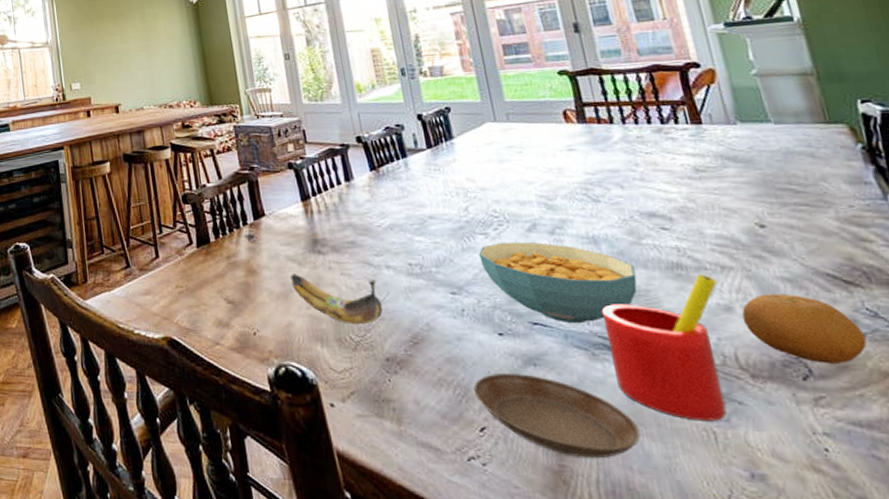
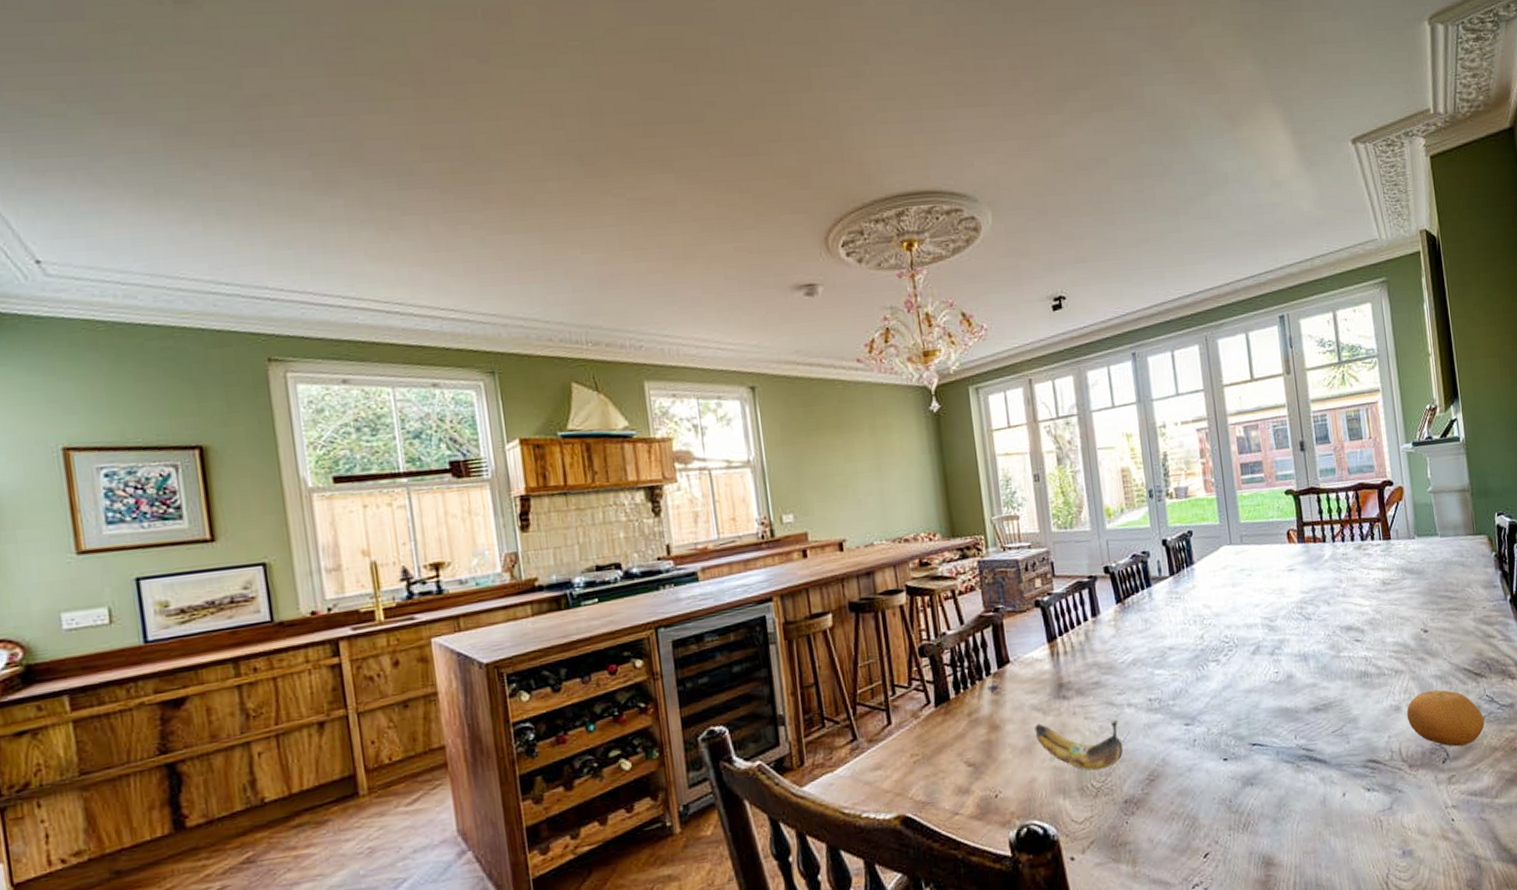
saucer: present [473,372,641,459] -> none [1200,794,1329,866]
cereal bowl: present [479,241,638,324] -> none [1211,664,1335,740]
straw: present [602,274,728,421] -> none [1307,679,1392,814]

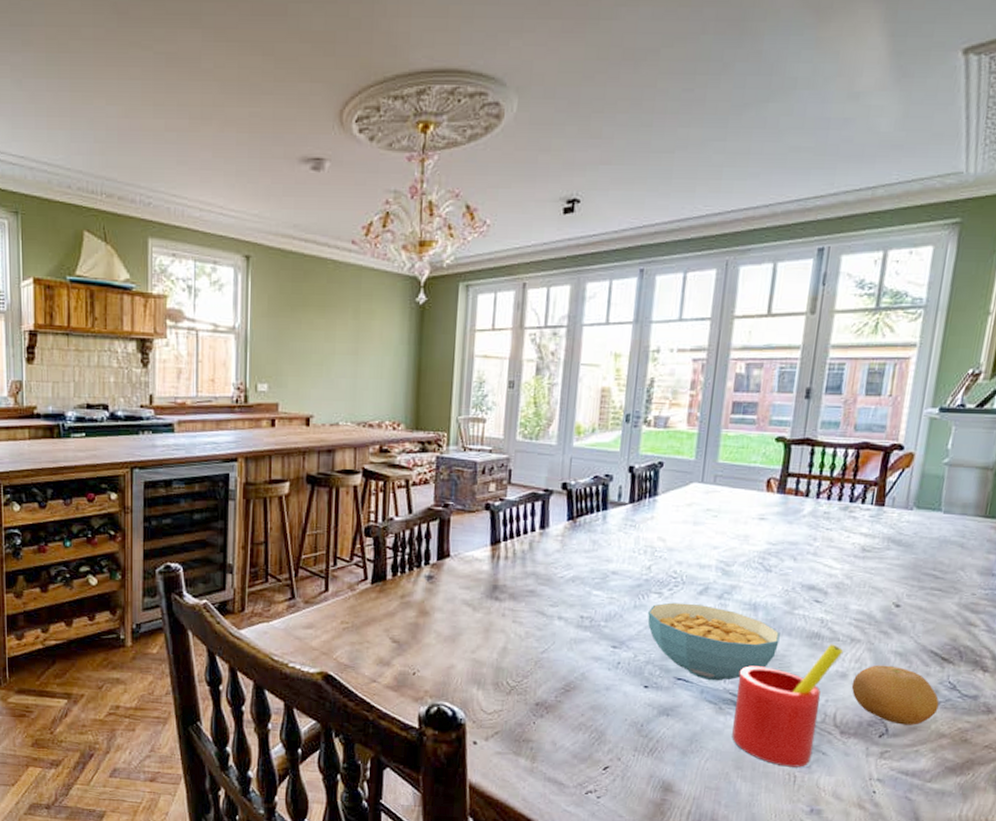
banana: present [1034,720,1124,771] -> none [461,617,546,670]
cereal bowl: none [1211,664,1335,740] -> present [647,602,780,681]
straw: none [1307,679,1392,814] -> present [732,644,844,768]

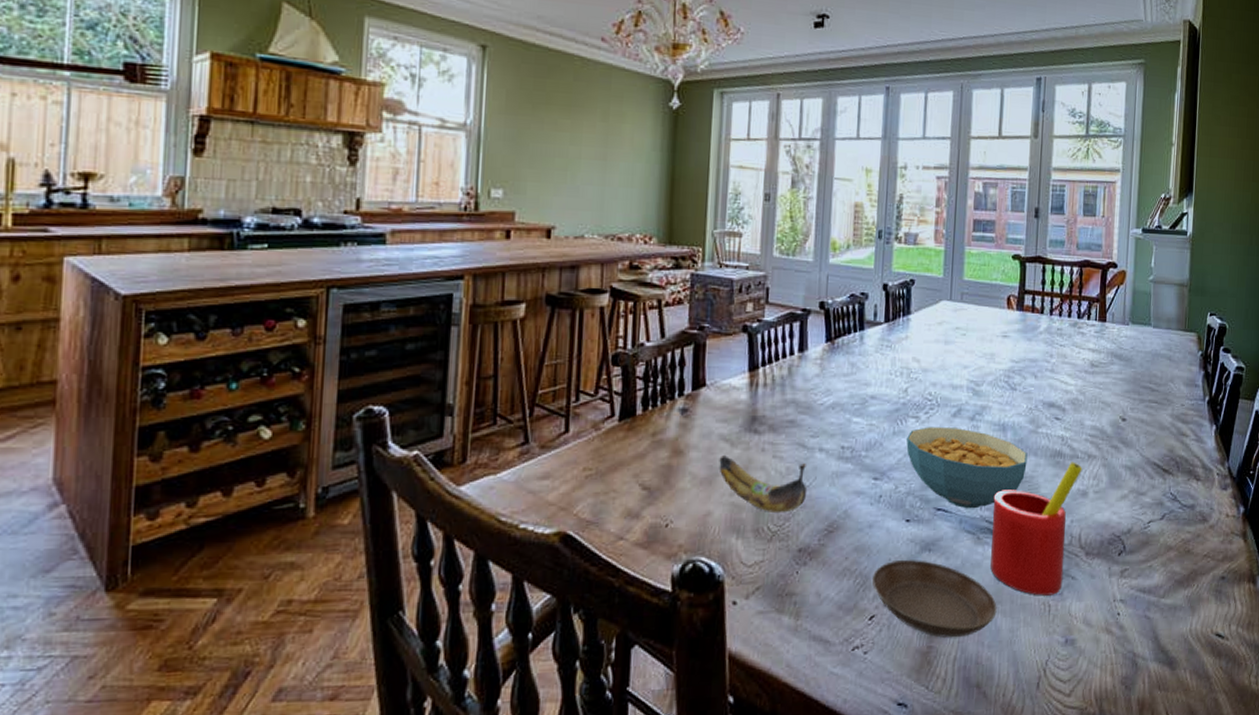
banana: none [461,617,546,670] -> present [719,454,807,512]
saucer: none [608,720,737,795] -> present [872,559,997,638]
fruit: present [851,665,939,725] -> none [1091,480,1165,541]

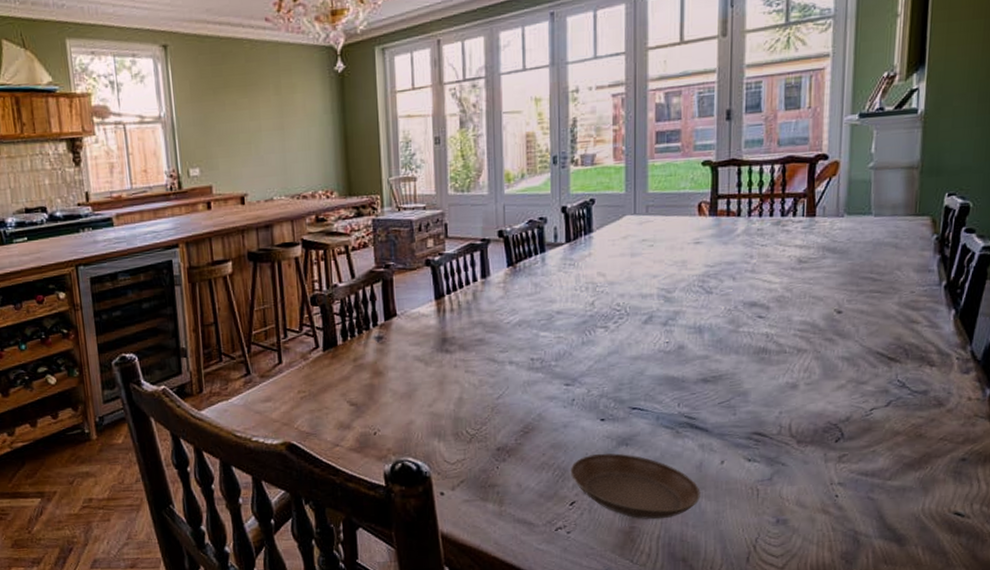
banana: present [719,454,807,512] -> none [416,372,501,419]
cereal bowl: present [906,426,1028,509] -> none [597,333,728,407]
straw: present [990,462,1083,596] -> none [691,357,792,482]

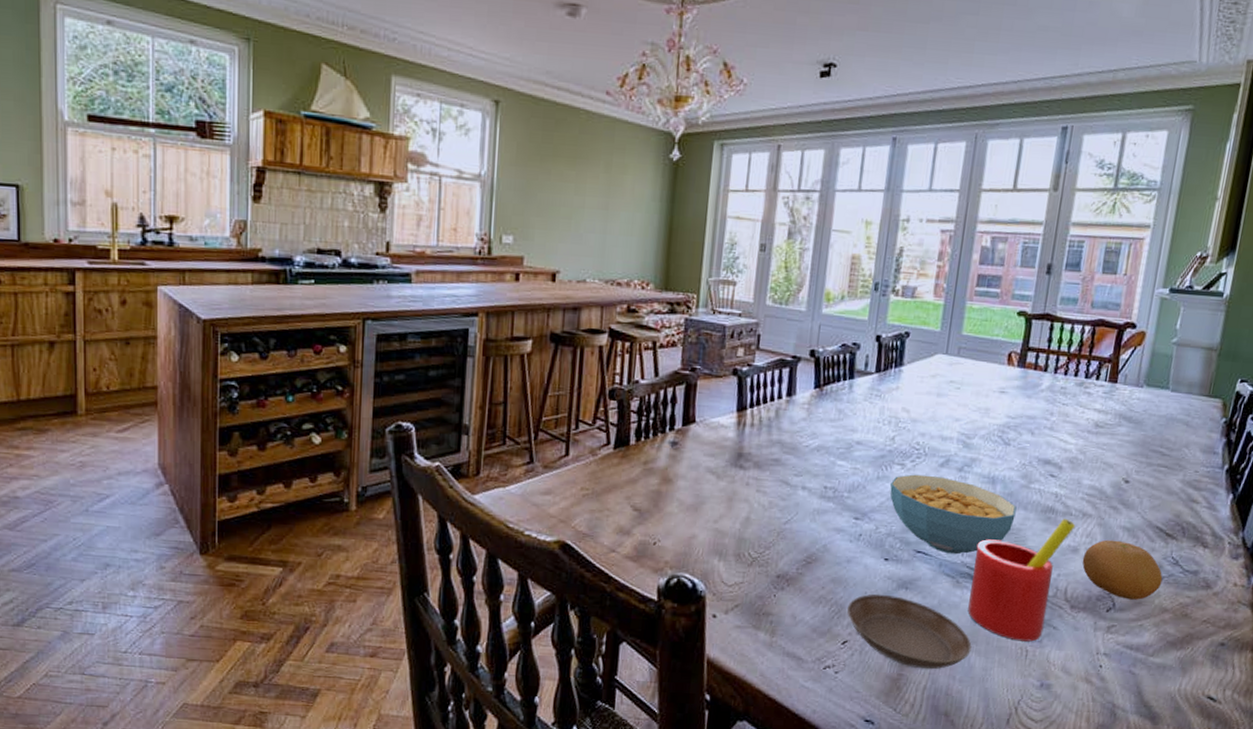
cereal bowl: none [597,333,728,407] -> present [890,474,1017,555]
straw: none [691,357,792,482] -> present [968,518,1076,642]
fruit: none [803,371,891,428] -> present [1082,539,1163,600]

